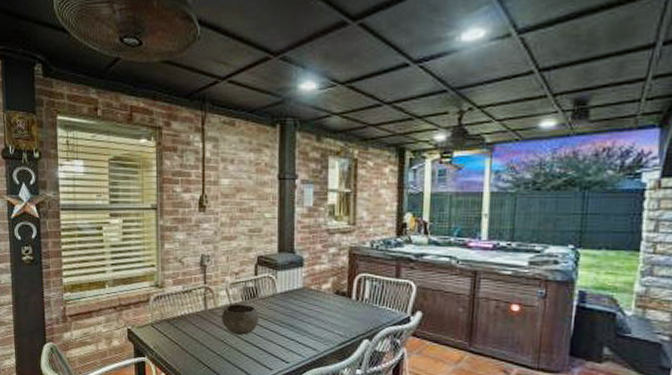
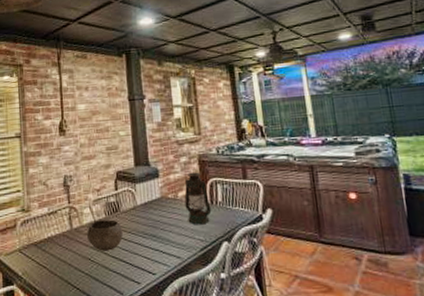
lantern: none [328,265,359,320] -> present [184,172,214,225]

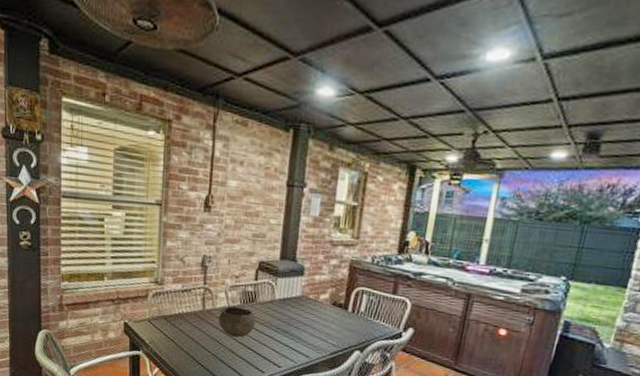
lantern: present [184,172,214,225] -> none [324,277,356,331]

